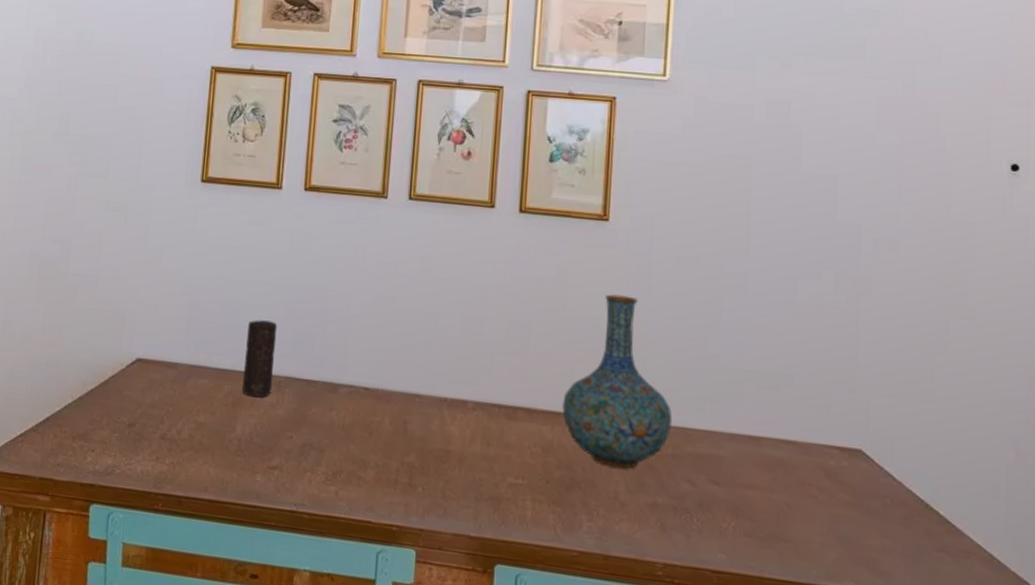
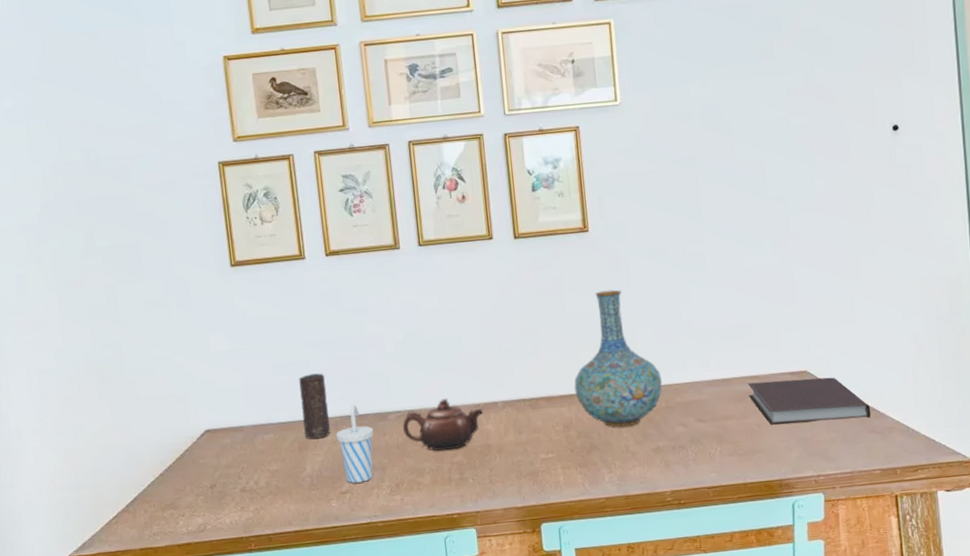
cup: none [277,364,320,461] -> present [336,403,374,483]
teapot: none [352,382,450,447] -> present [402,398,484,451]
notebook: none [781,449,943,532] -> present [748,377,871,425]

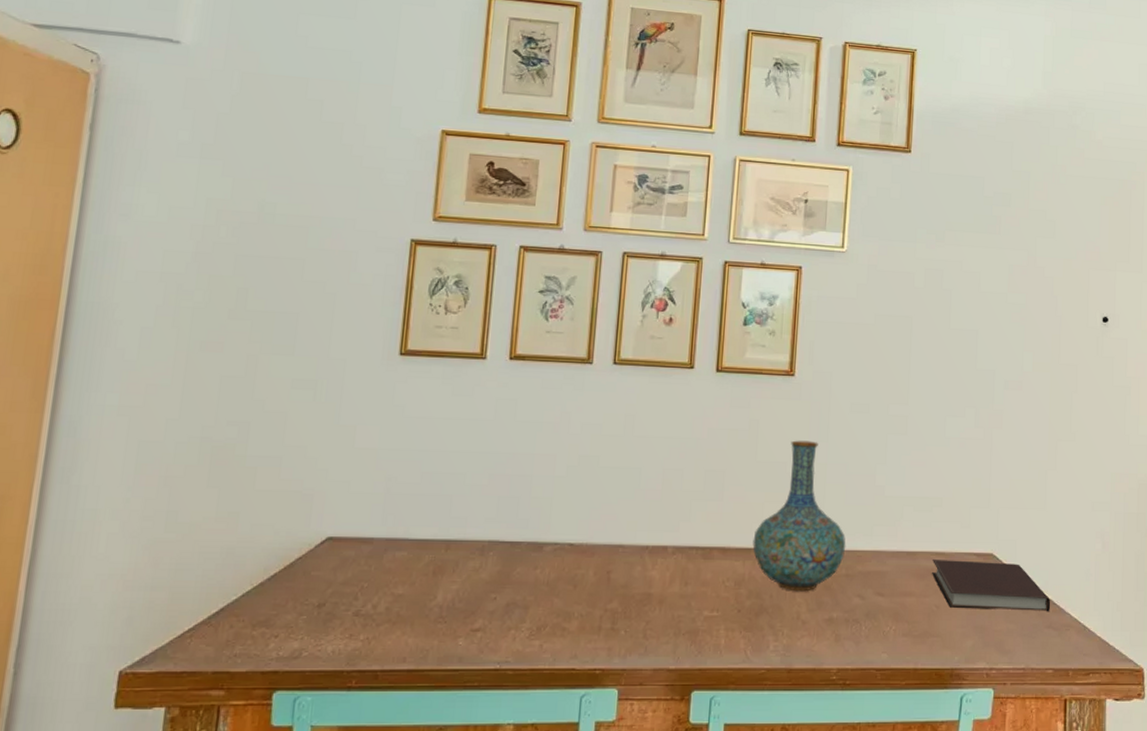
candle: present [299,373,330,440] -> none [443,488,481,564]
cup: present [336,403,374,483] -> none [480,527,524,620]
teapot: present [402,398,484,451] -> none [557,535,651,595]

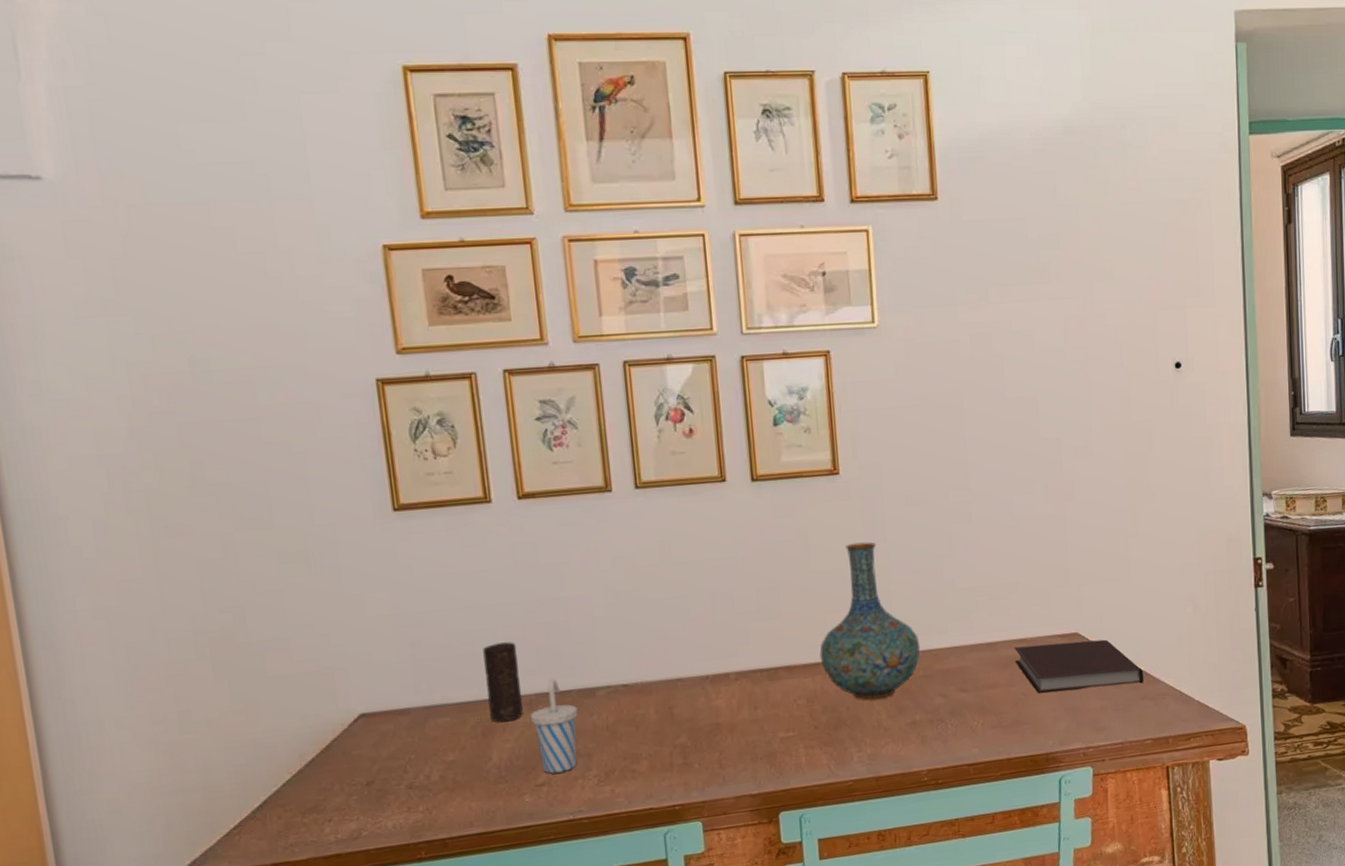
candle: none [443,488,481,564] -> present [483,641,523,723]
cup: none [480,527,524,620] -> present [531,678,578,774]

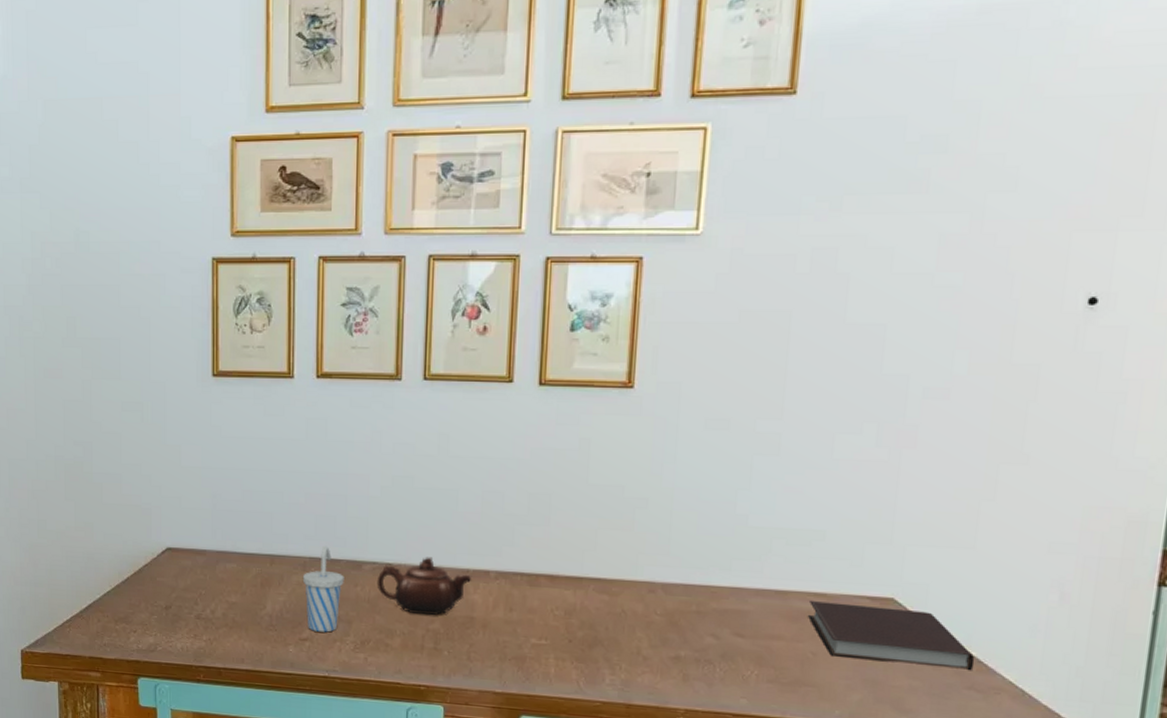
candle: present [483,641,523,723] -> none [268,506,299,578]
teapot: none [613,670,713,732] -> present [376,557,472,616]
vase: present [819,542,921,700] -> none [584,461,698,627]

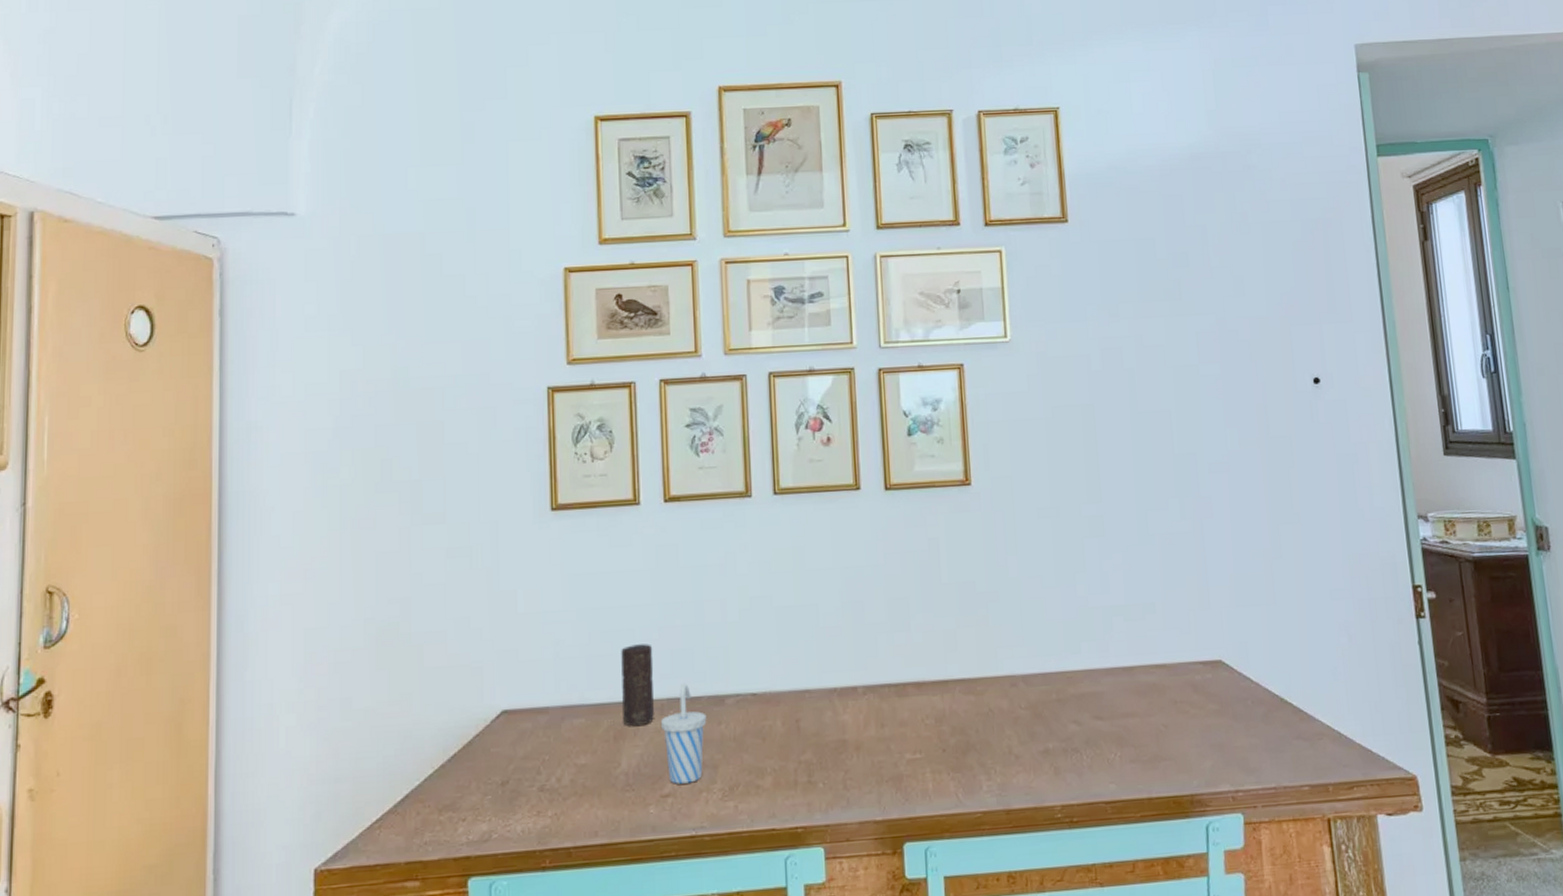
candle: none [268,506,299,578] -> present [621,643,654,727]
teapot: present [376,557,472,616] -> none [741,680,841,746]
notebook: present [808,601,975,671] -> none [1153,669,1297,727]

